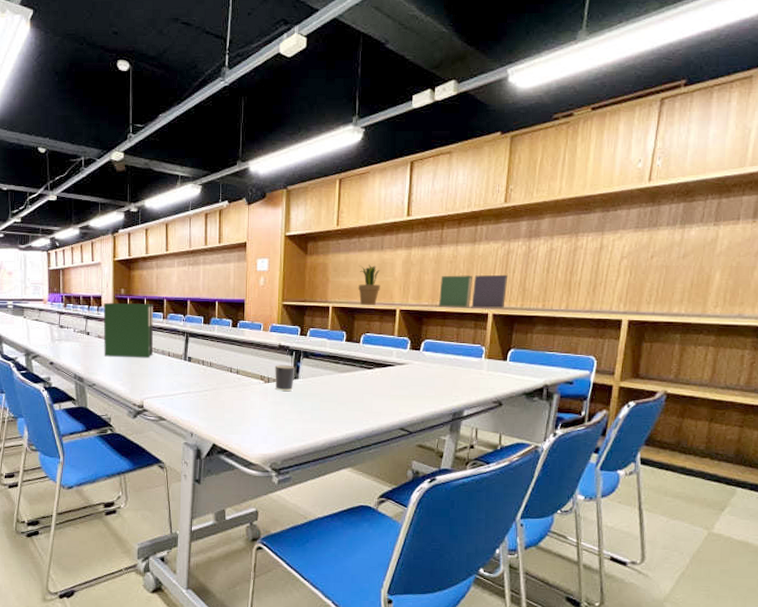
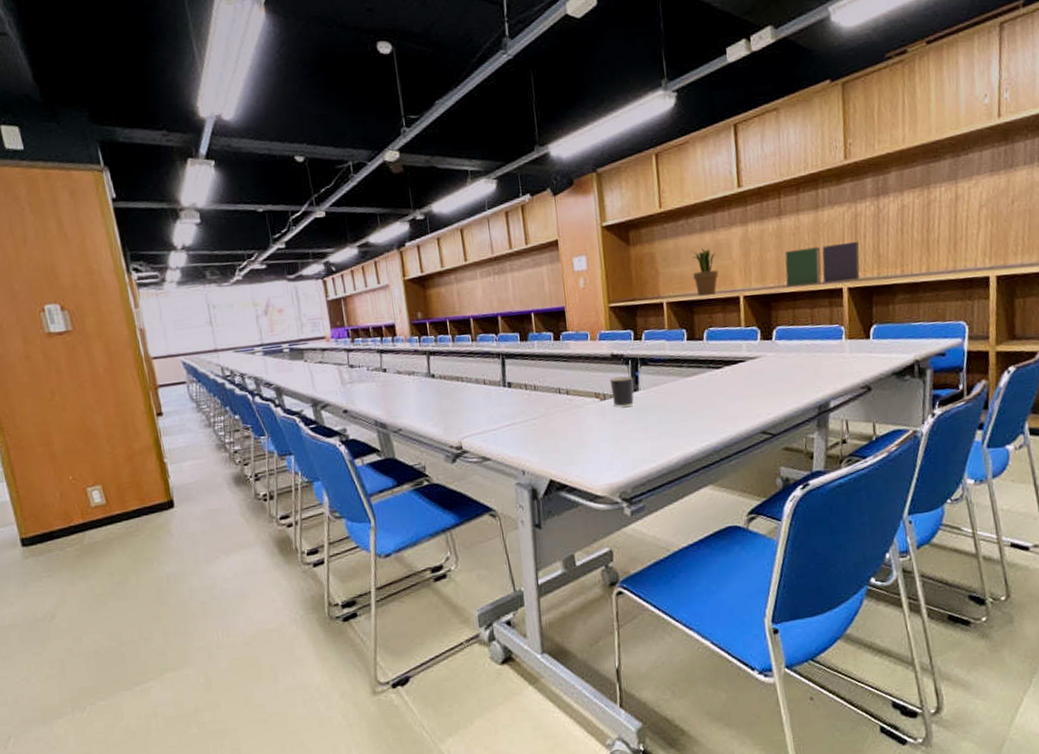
binder: present [103,302,153,358] -> none [398,325,465,395]

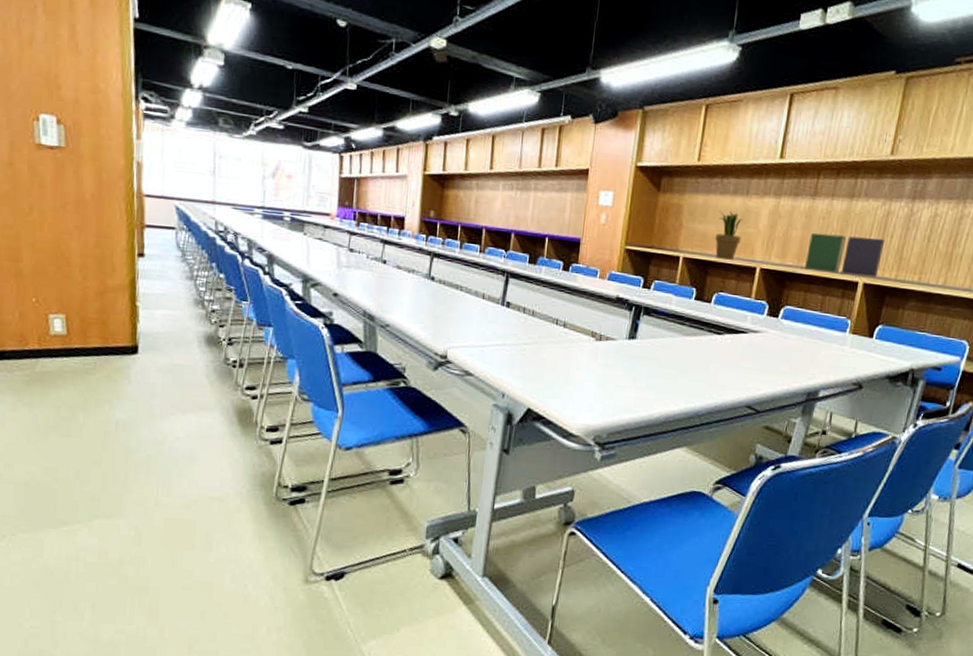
mug: present [610,376,634,408] -> none [608,320,634,353]

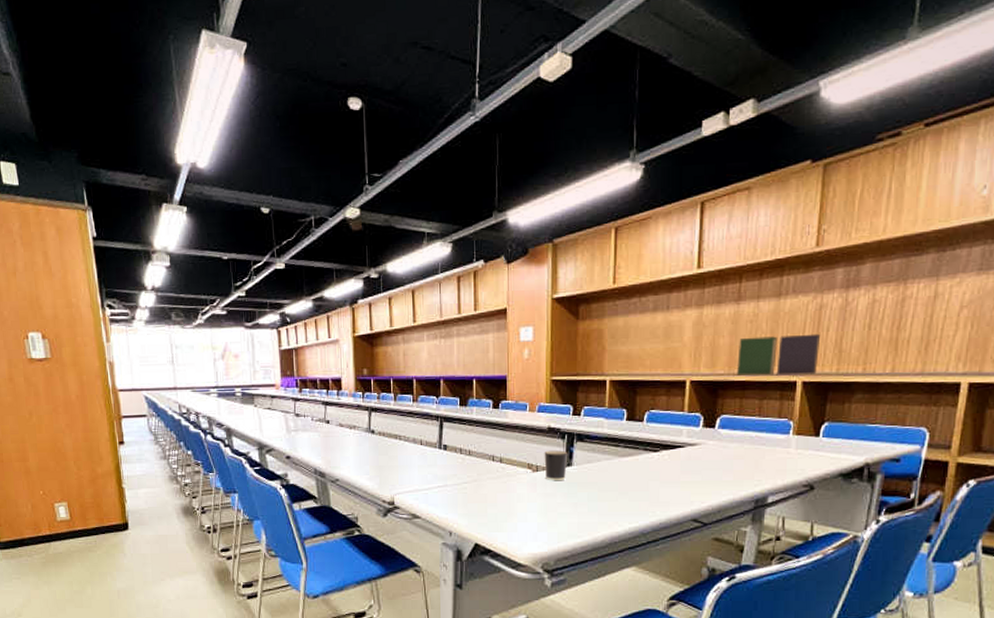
mug: none [608,320,634,353] -> present [544,450,568,481]
potted plant: present [715,211,742,260] -> none [640,328,667,377]

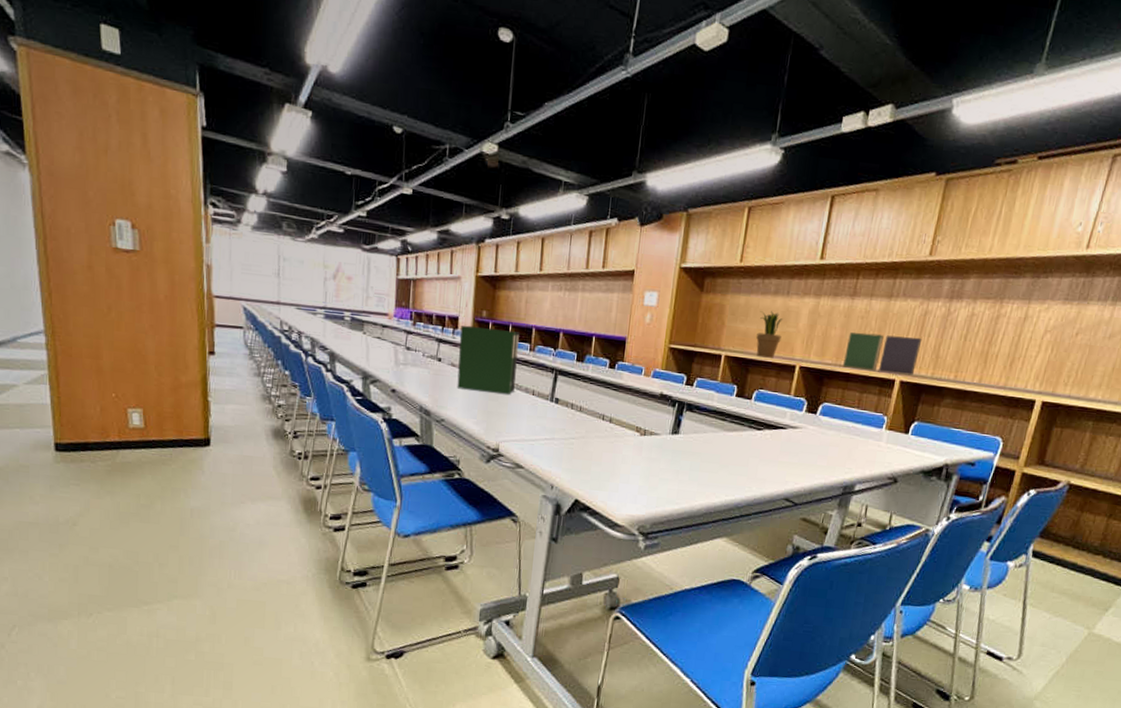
binder: none [344,384,402,448] -> present [457,325,519,395]
mug: present [544,450,568,481] -> none [652,416,677,448]
potted plant: none [640,328,667,377] -> present [756,311,783,358]

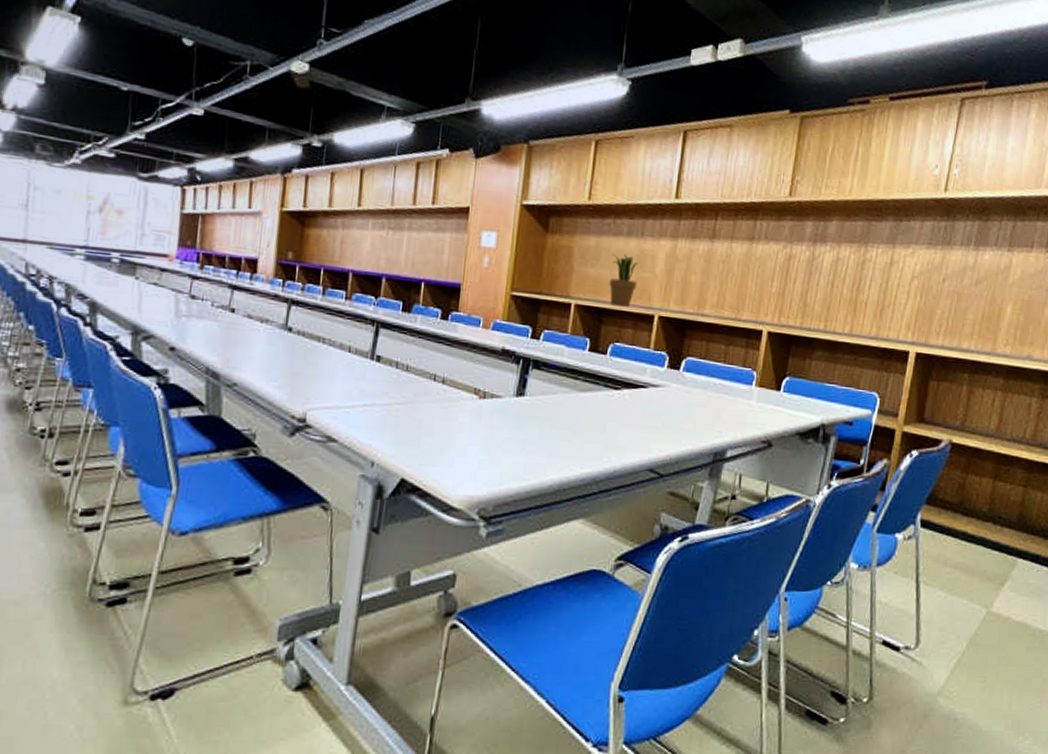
binder: present [457,325,519,395] -> none [254,269,333,353]
binder: present [843,332,885,371] -> none [706,278,748,320]
binder: present [878,335,922,376] -> none [744,281,788,326]

